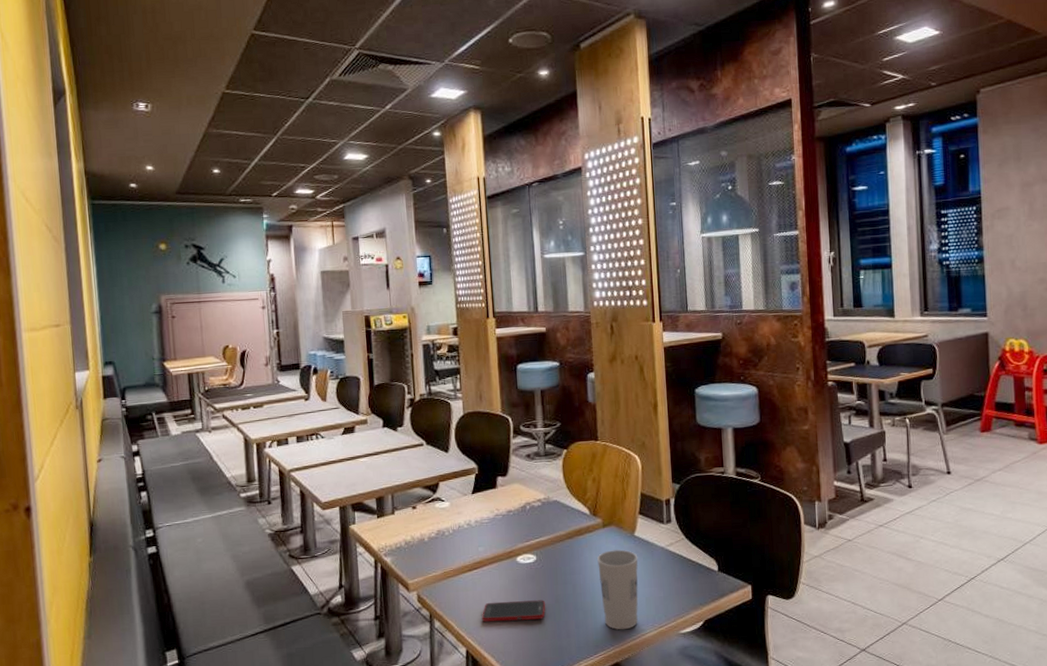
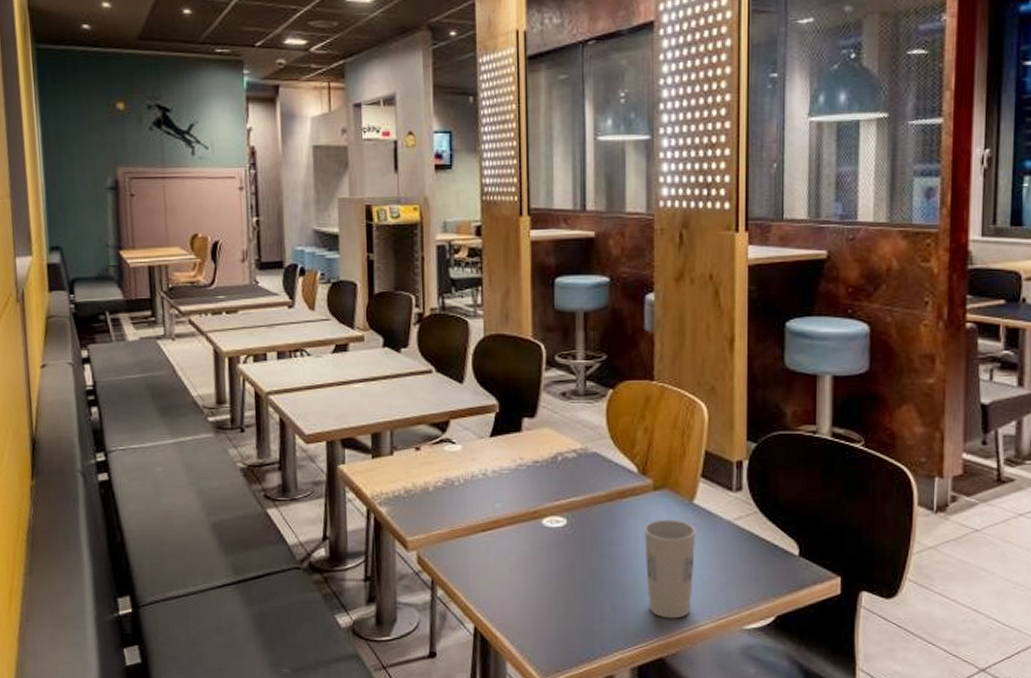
cell phone: present [481,600,546,622] -> none [494,571,576,597]

